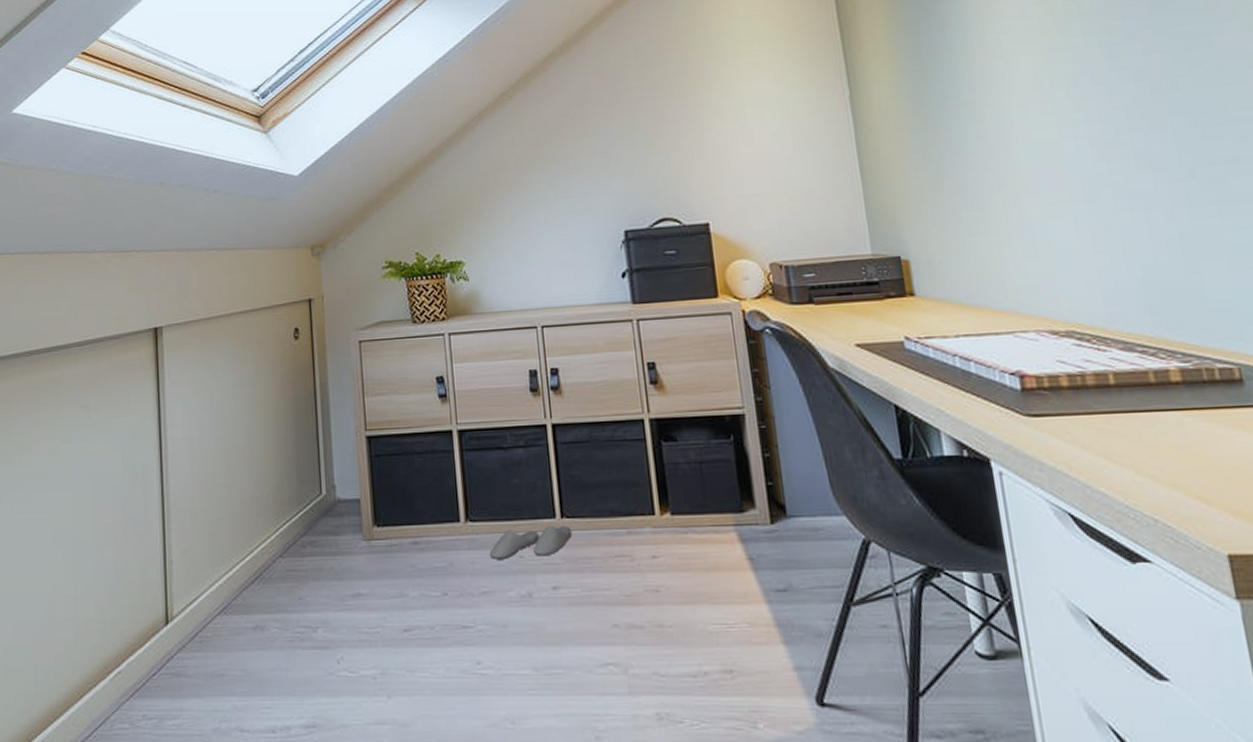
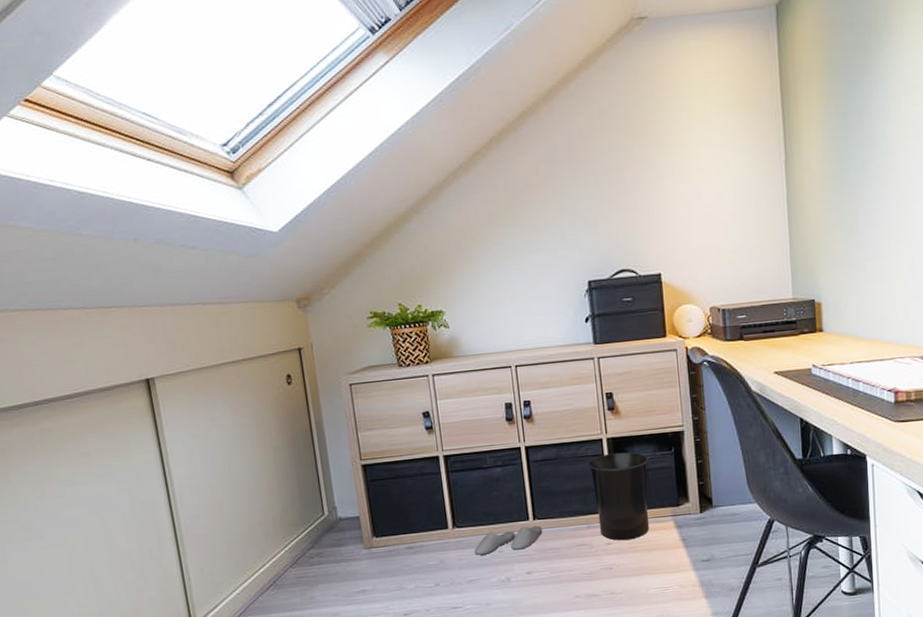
waste bin: none [627,437,705,554] -> present [588,452,649,541]

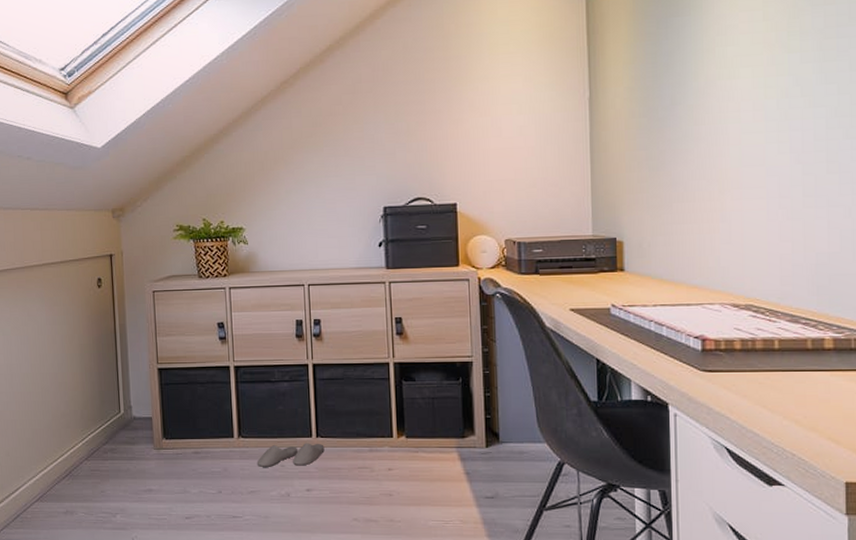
waste bin: present [588,452,649,541] -> none [373,378,434,468]

